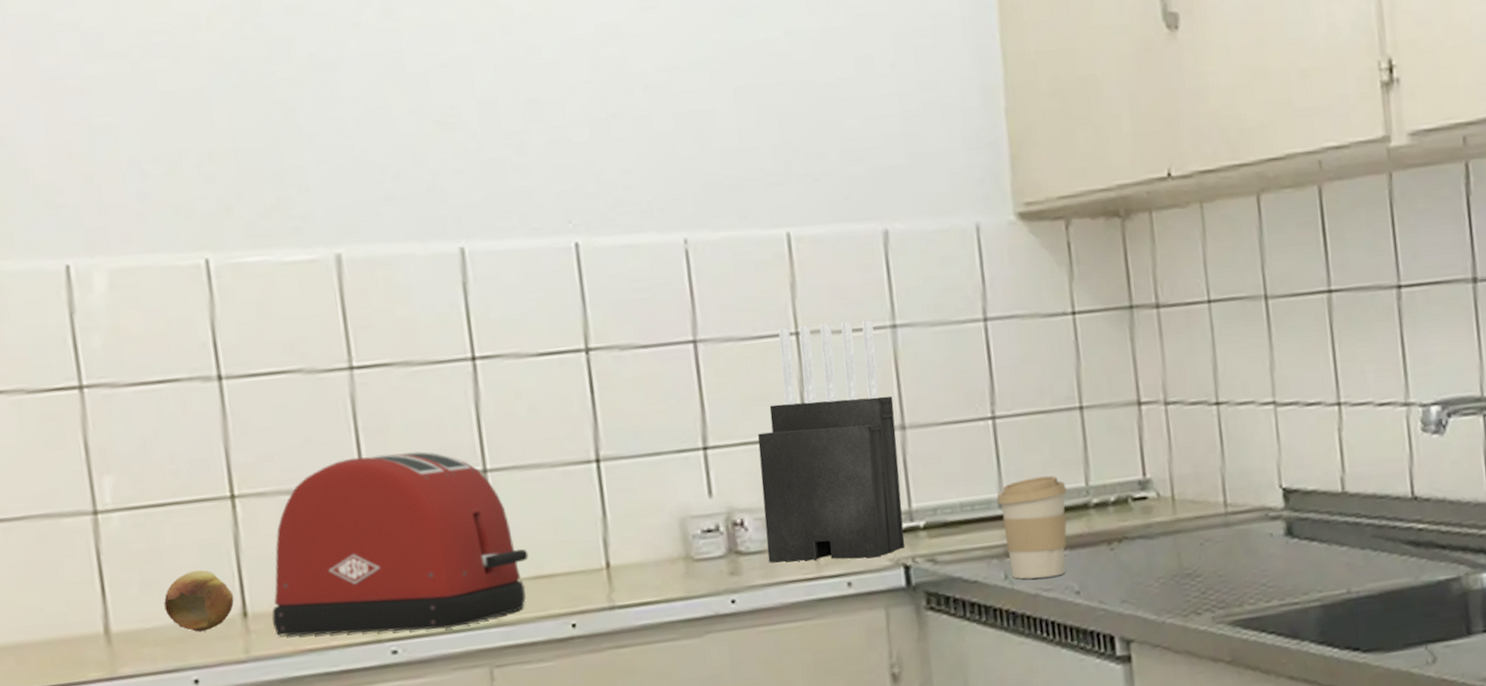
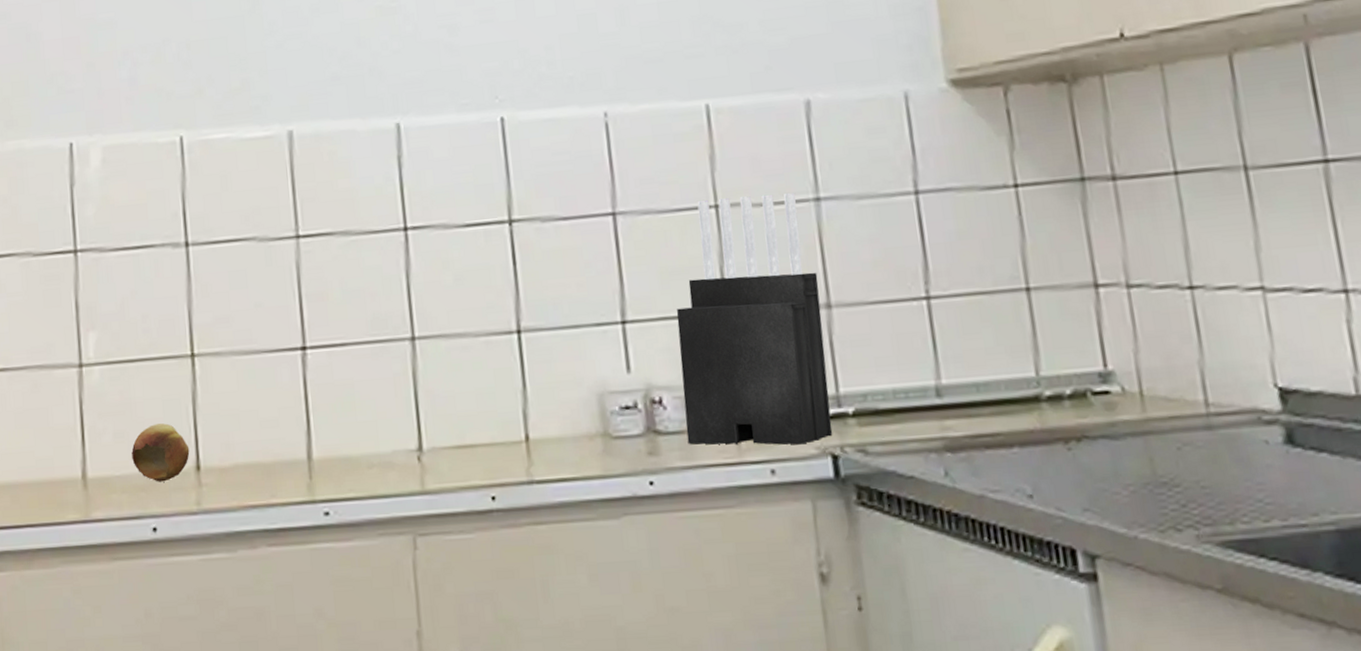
toaster: present [272,451,529,637] -> none [221,317,452,494]
coffee cup: present [997,475,1068,579] -> none [934,362,1016,478]

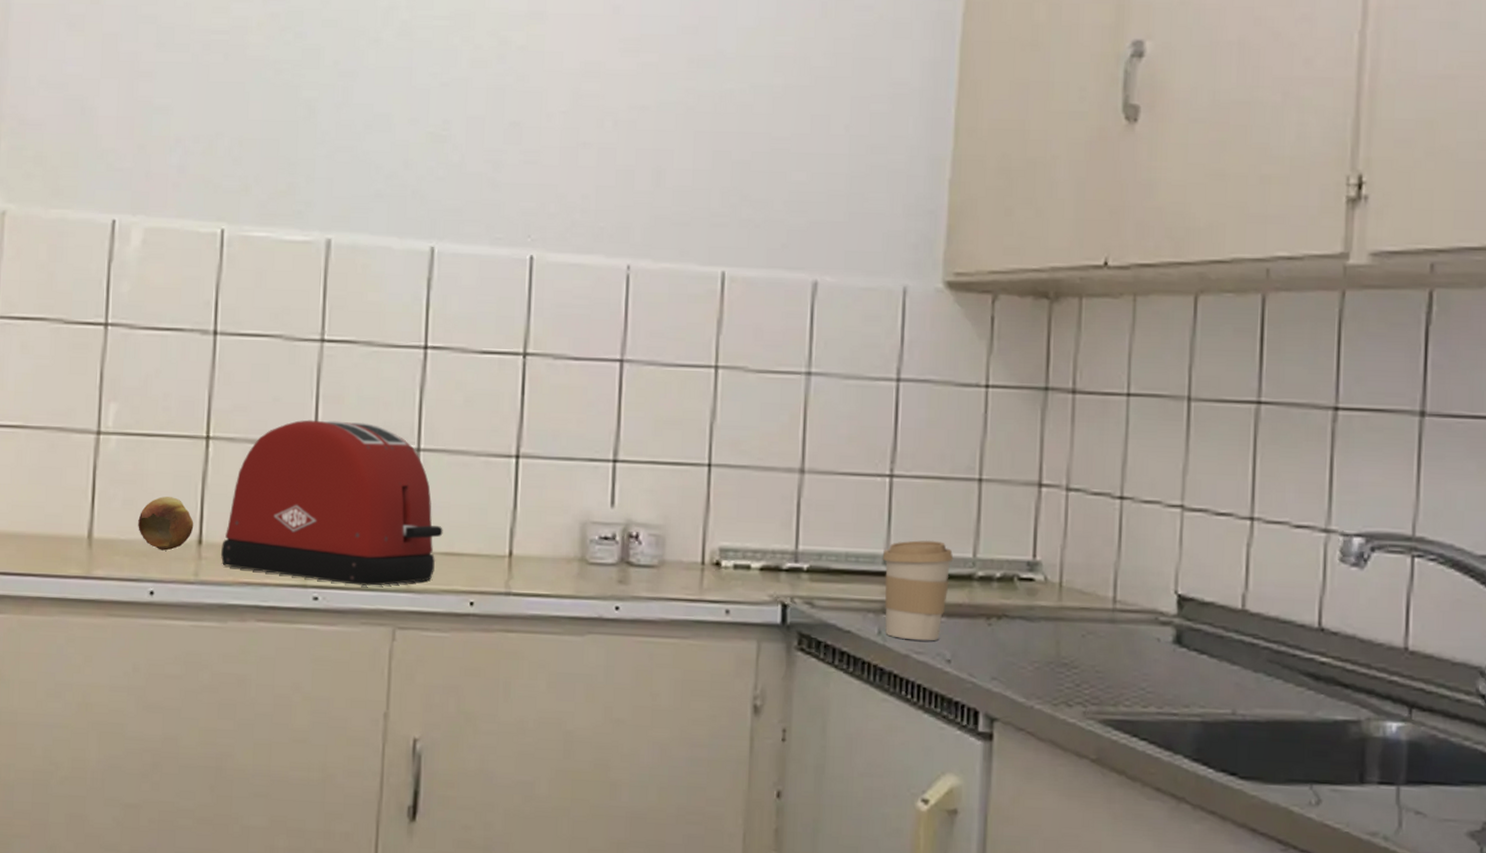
toaster: none [221,317,452,494] -> present [221,420,443,587]
knife block: present [676,192,833,446] -> none [656,359,797,591]
coffee cup: none [934,362,1016,478] -> present [882,540,954,641]

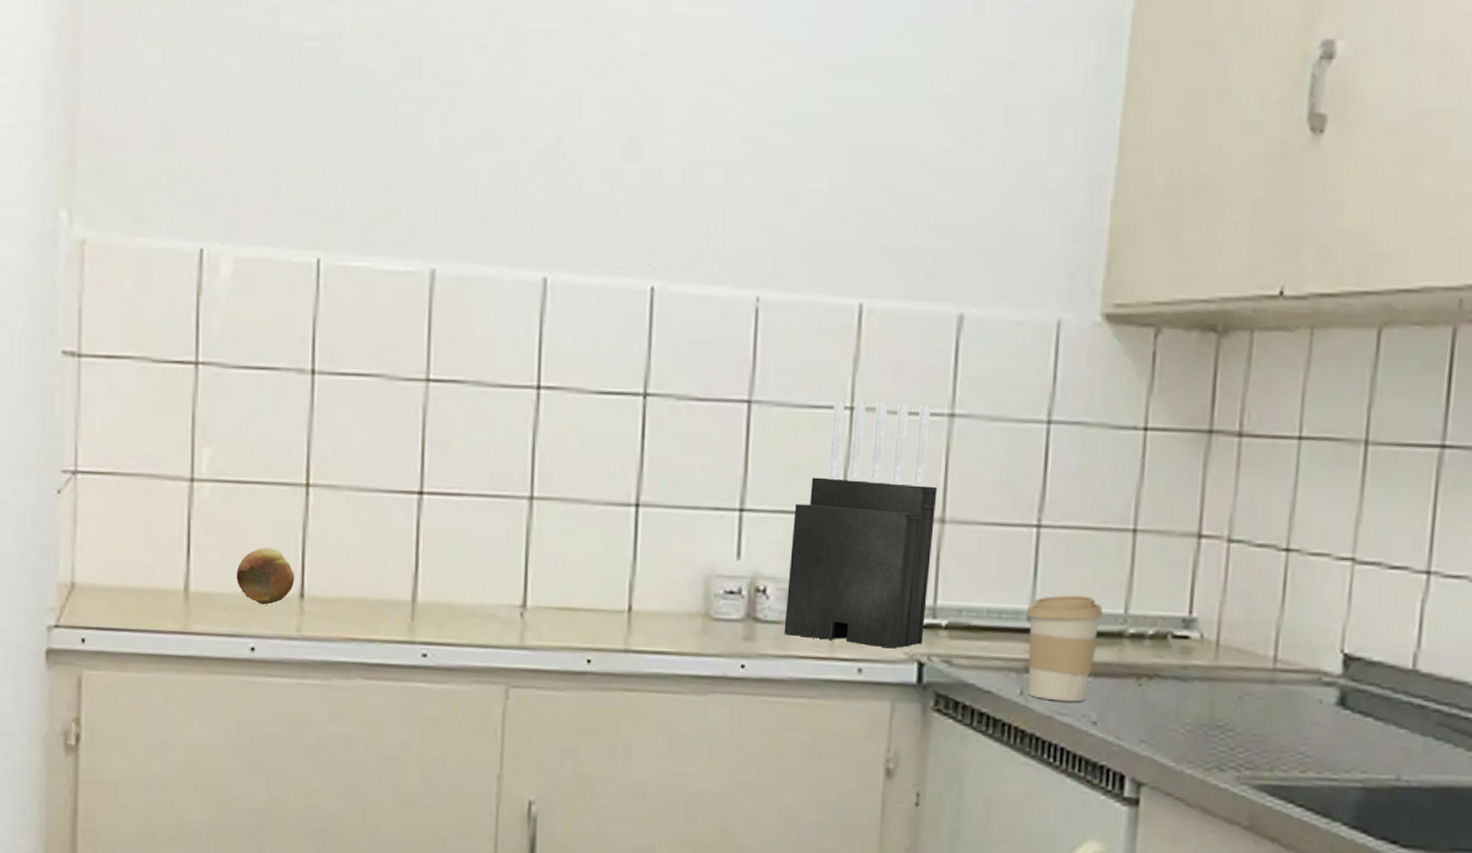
toaster: present [221,420,443,587] -> none [324,466,558,643]
knife block: none [656,359,797,591] -> present [784,399,938,649]

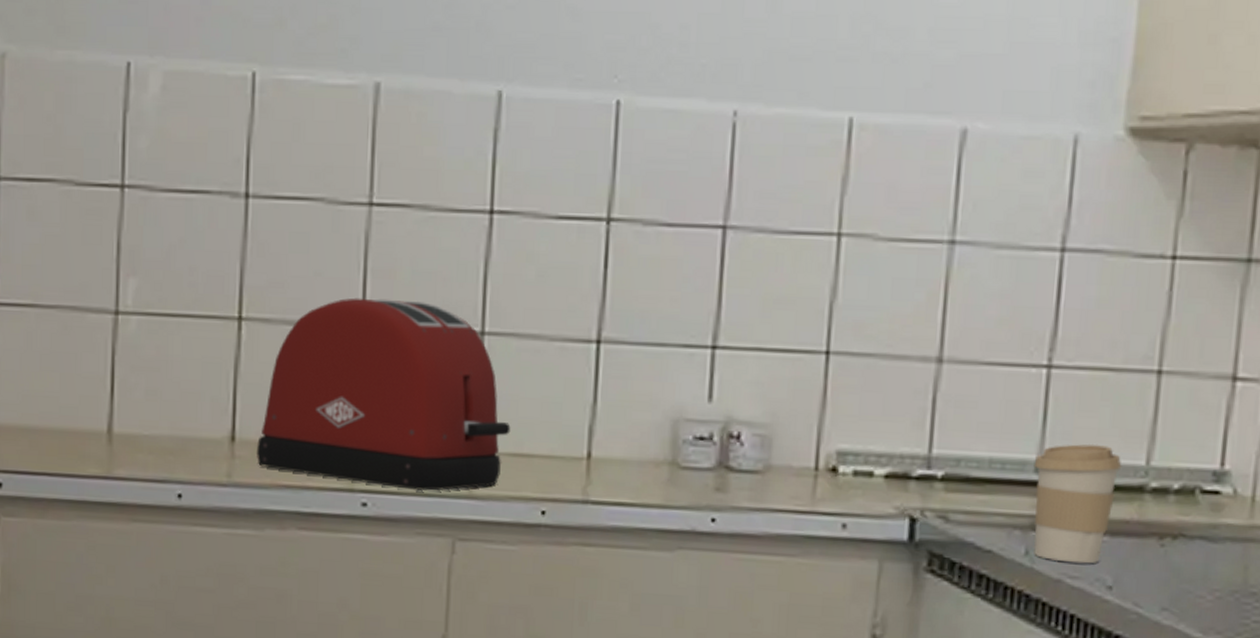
fruit: present [236,548,295,605] -> none [163,386,226,448]
toaster: none [324,466,558,643] -> present [257,297,511,492]
knife block: present [784,399,938,649] -> none [759,225,935,502]

